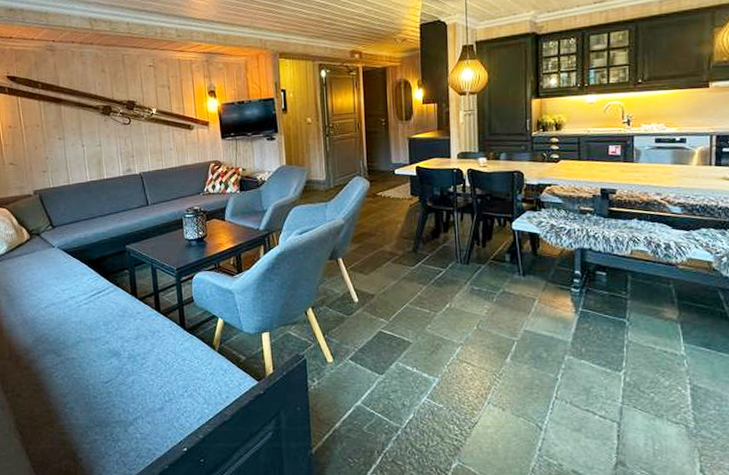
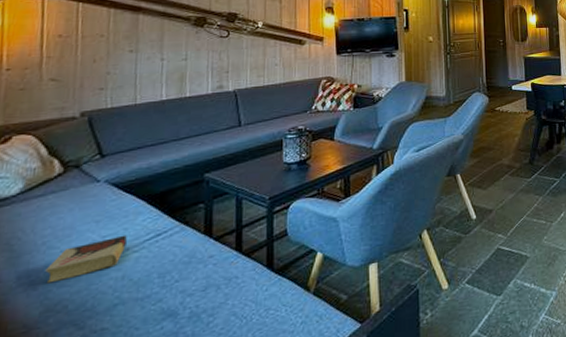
book: none [31,290,79,321] -> present [45,234,127,284]

